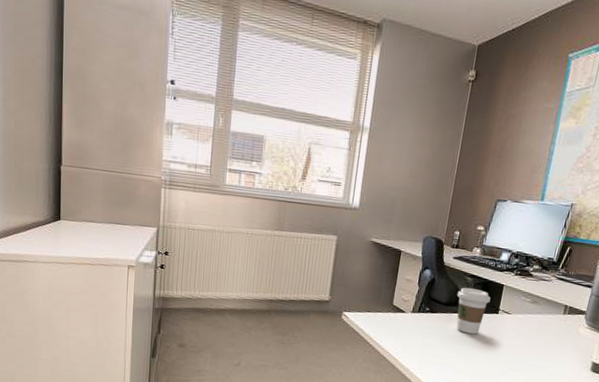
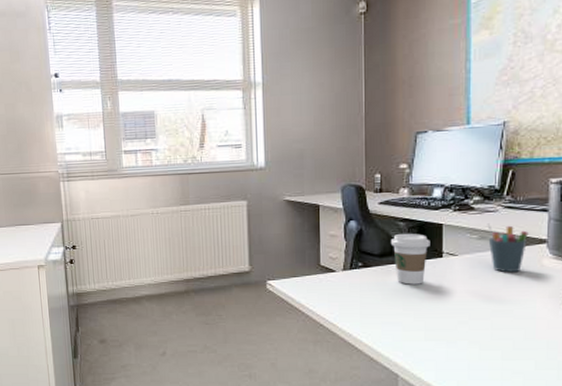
pen holder: none [538,290,573,336] -> present [487,223,529,273]

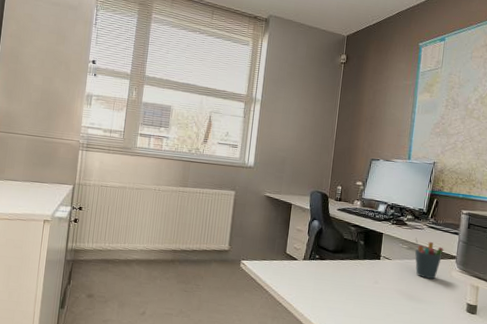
coffee cup: present [390,233,430,285] -> none [342,236,373,279]

